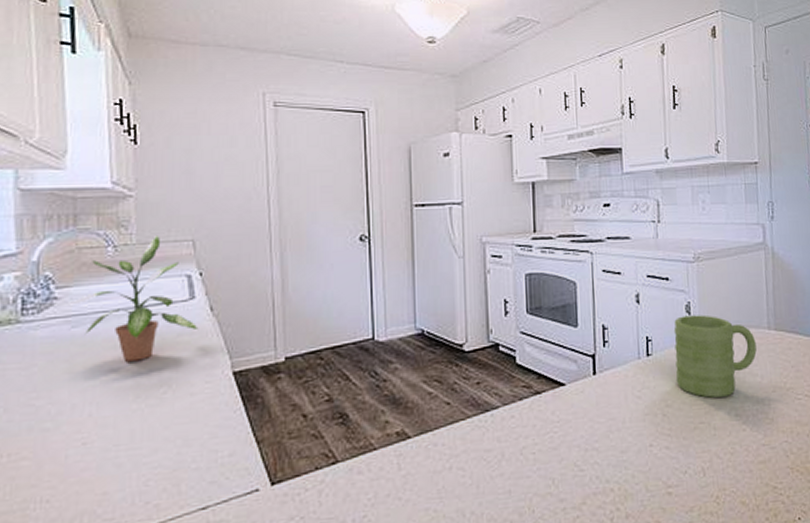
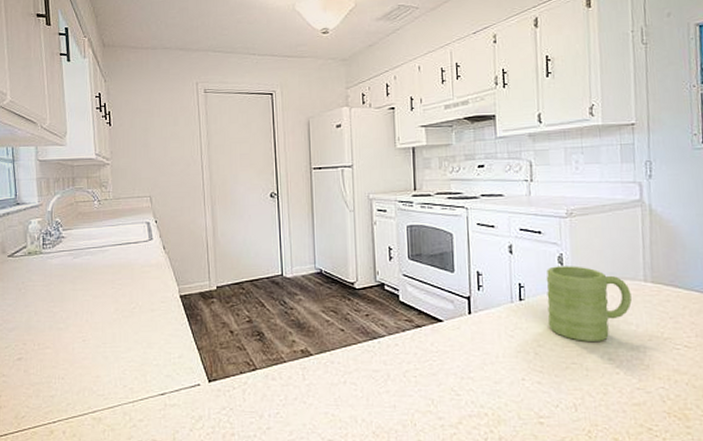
potted plant: present [66,236,199,362] -> none [70,193,156,284]

